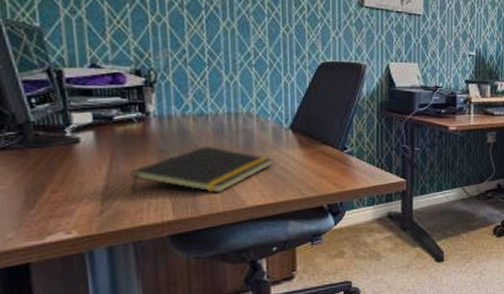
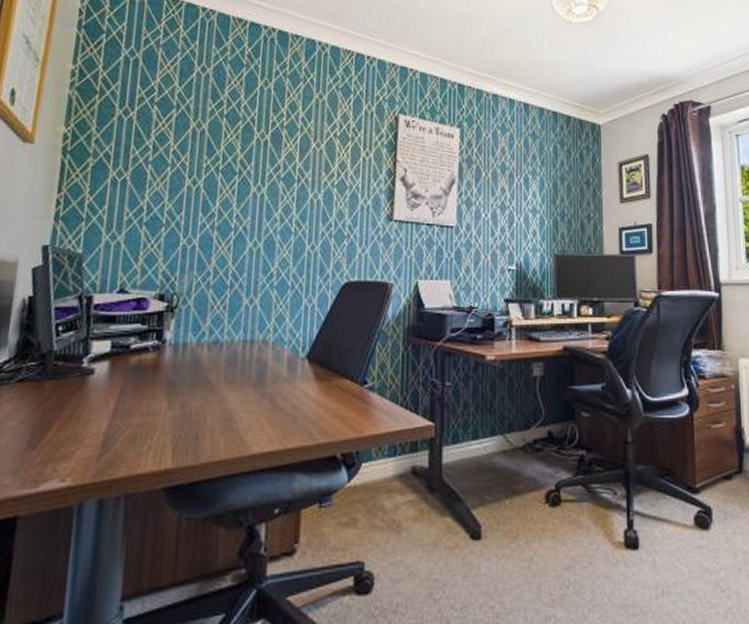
notepad: present [130,145,273,195] -> none [134,378,285,436]

